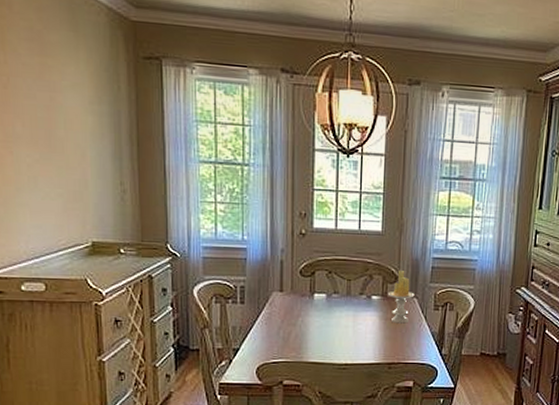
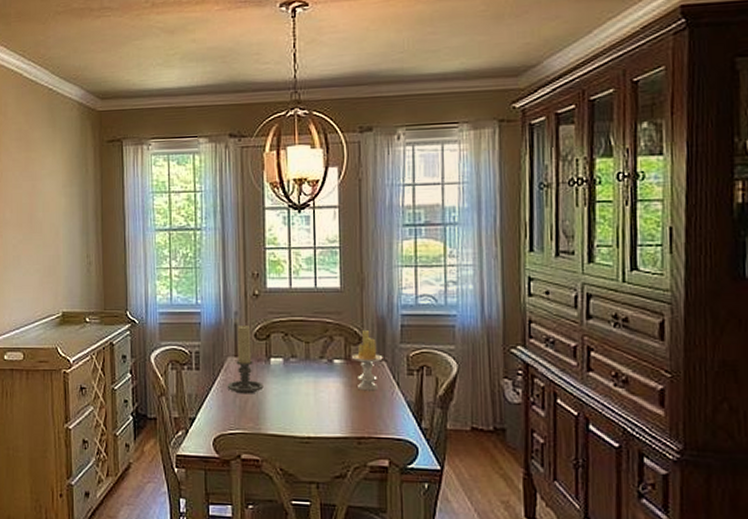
candle holder: none [271,261,307,326] -> present [227,324,264,394]

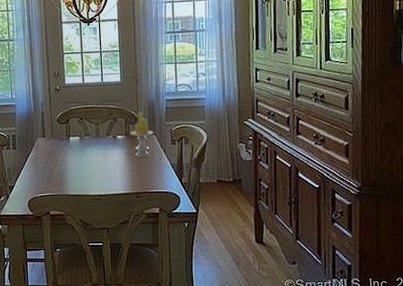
candle holder: present [227,324,264,394] -> none [37,112,65,166]

